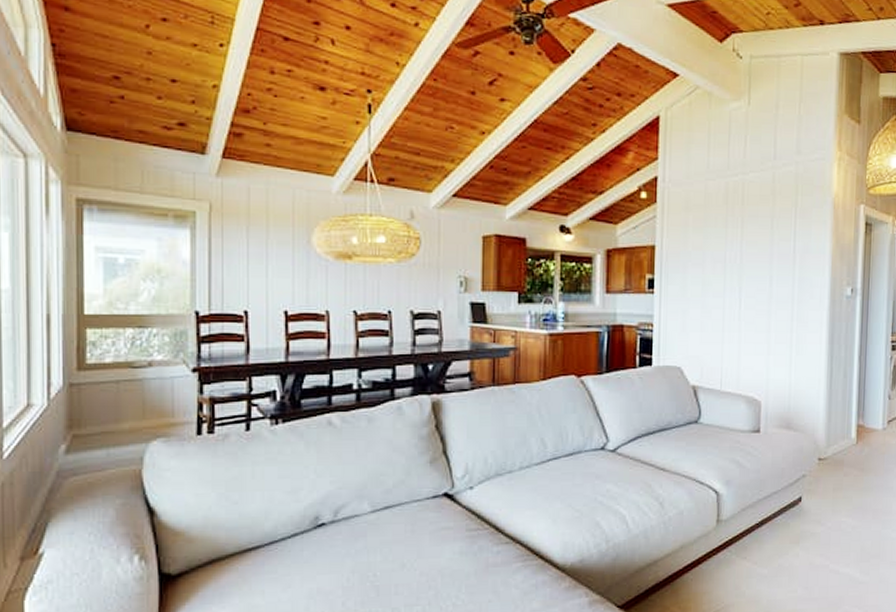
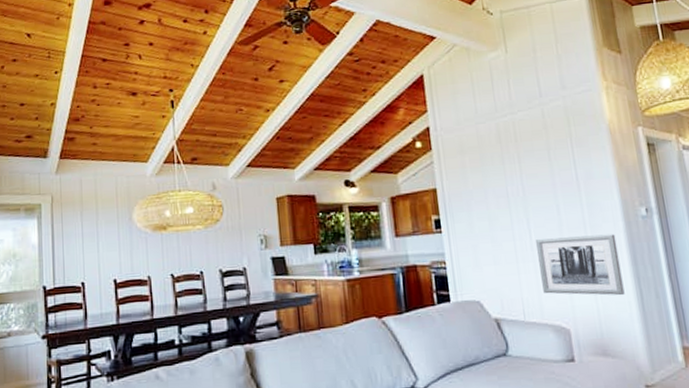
wall art: none [743,310,819,373] -> present [536,234,625,296]

